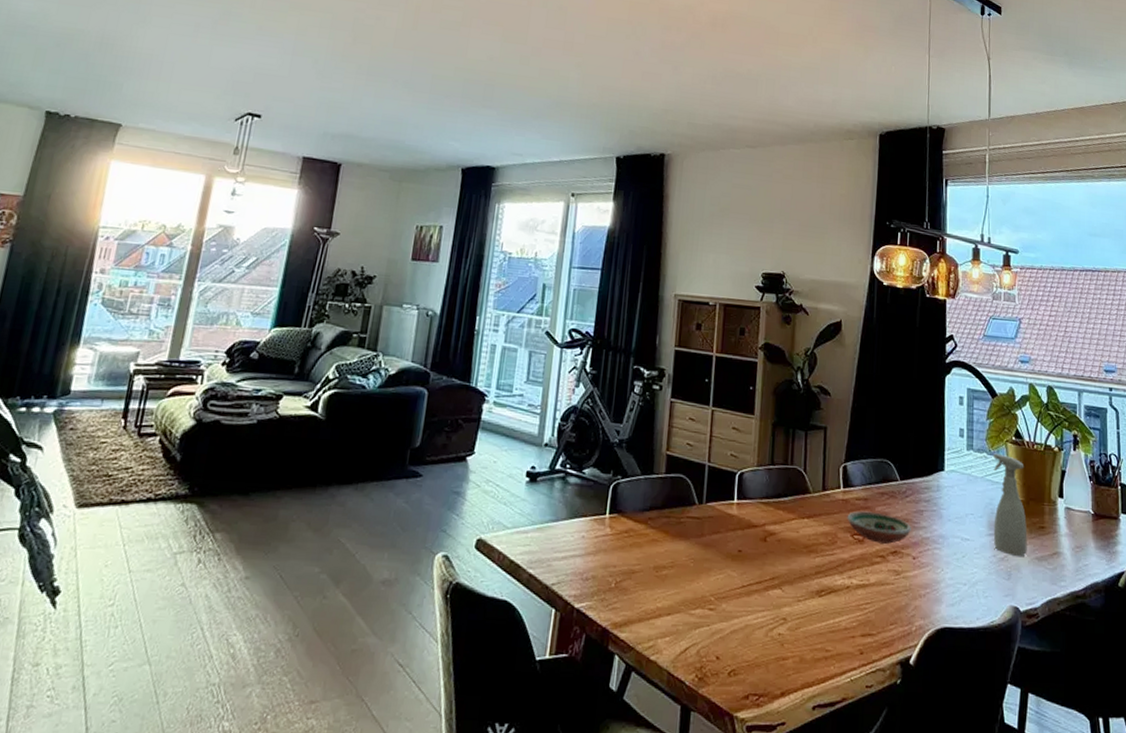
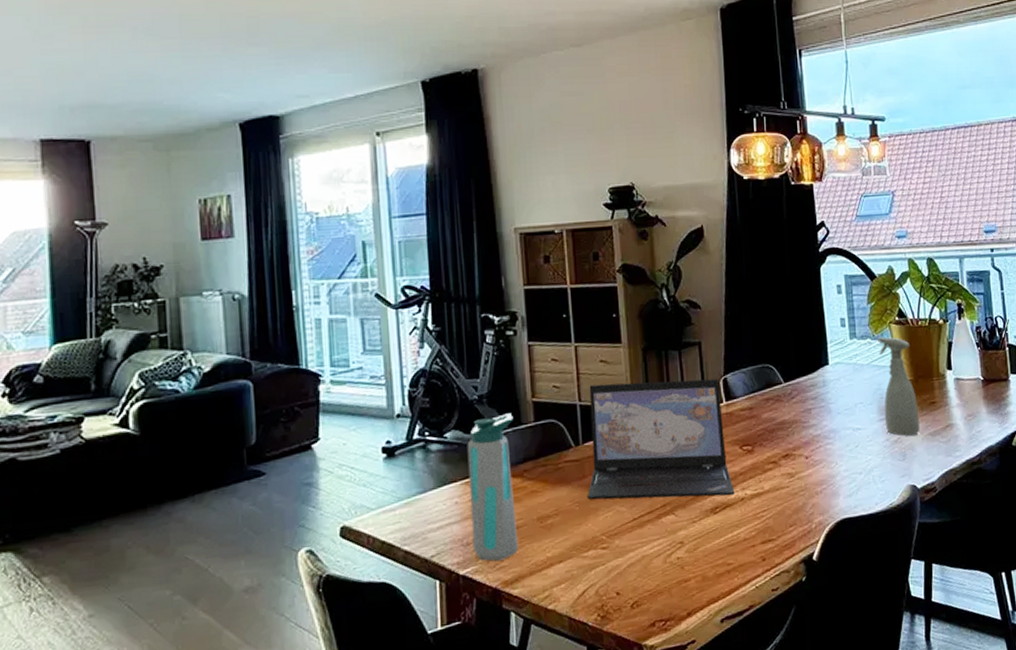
water bottle: none [590,461,647,601] -> present [467,413,518,561]
laptop: none [702,449,842,582] -> present [586,378,735,500]
decorative bowl: present [847,511,911,544] -> none [733,419,801,450]

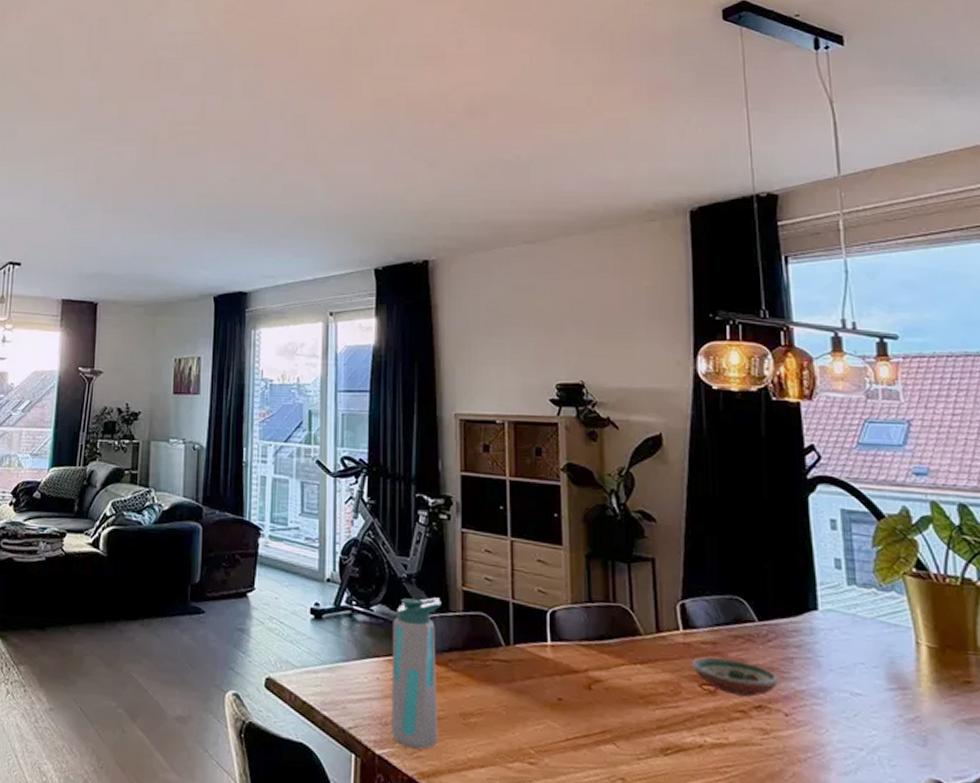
laptop: present [586,378,735,500] -> none [515,584,692,739]
decorative bowl: none [733,419,801,450] -> present [691,657,779,697]
spray bottle: present [878,337,920,436] -> none [886,588,948,719]

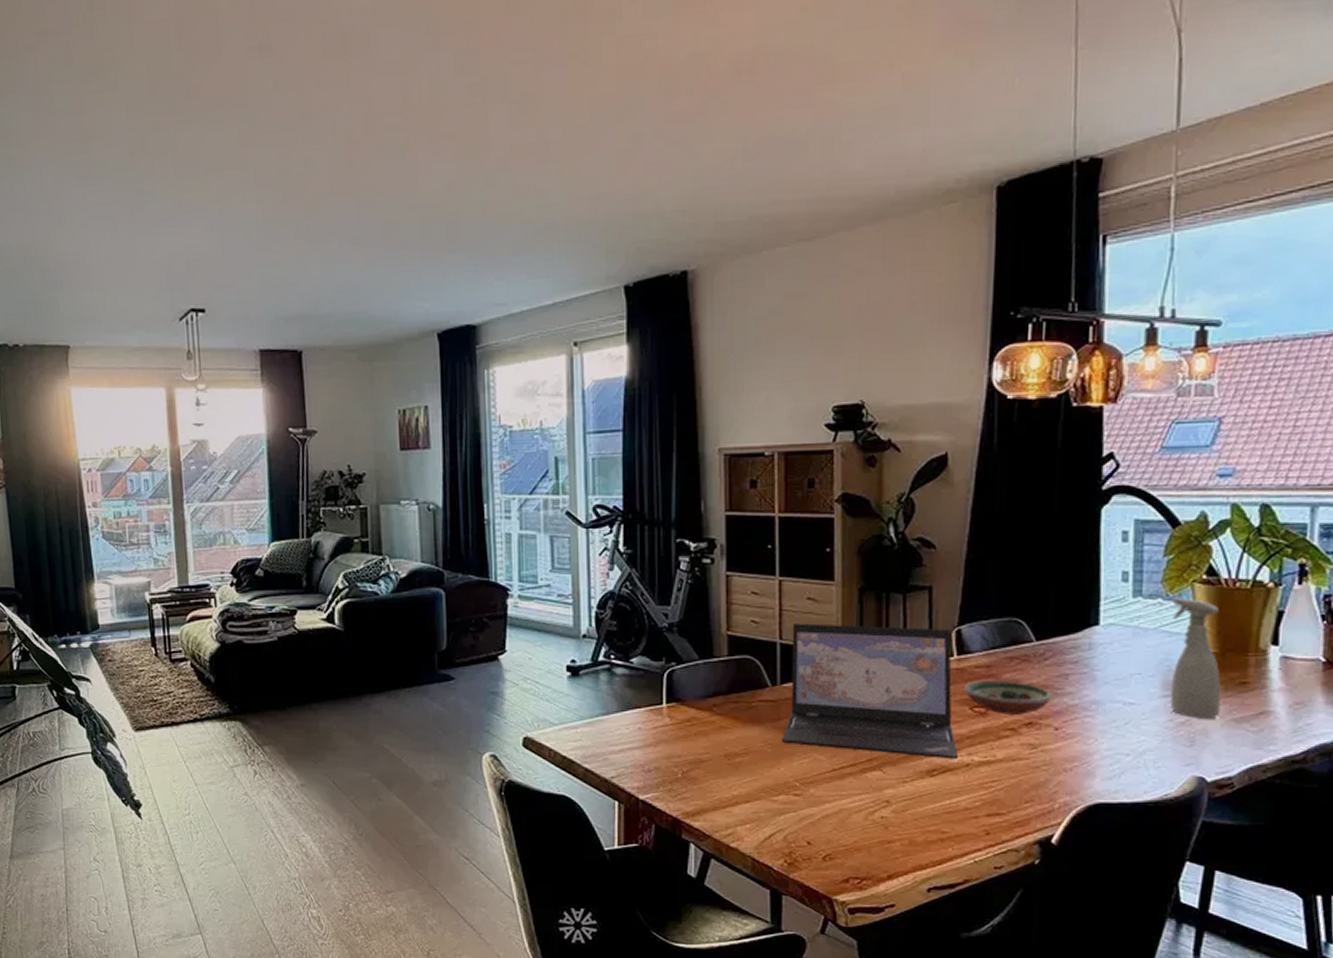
water bottle: present [391,597,441,749] -> none [653,644,705,791]
laptop: none [515,584,692,739] -> present [781,623,959,759]
spray bottle: none [886,588,948,719] -> present [1170,597,1221,720]

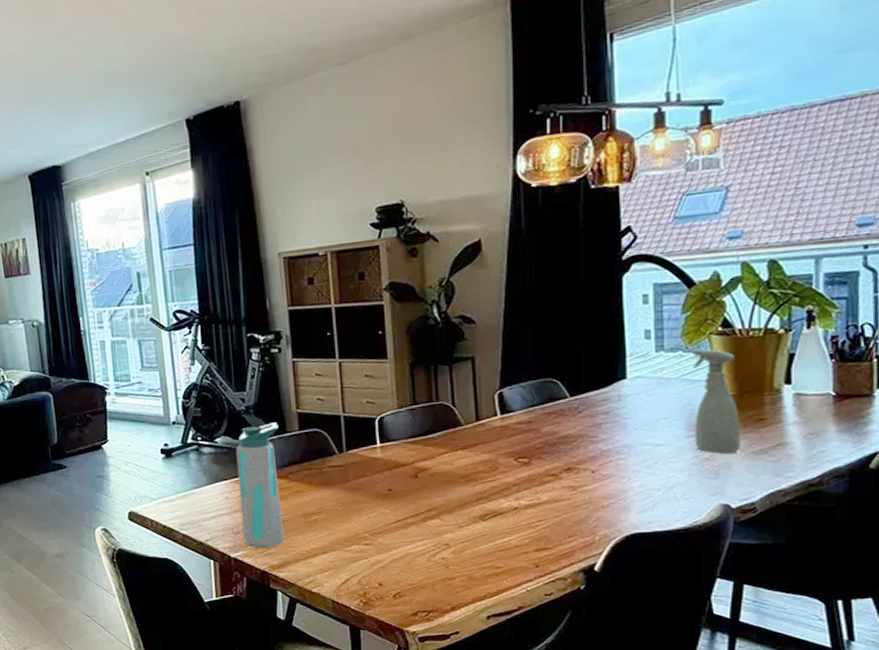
water bottle: none [653,644,705,791] -> present [235,422,284,548]
laptop: present [781,623,959,759] -> none [350,392,508,505]
decorative bowl: present [963,680,1052,715] -> none [508,433,587,463]

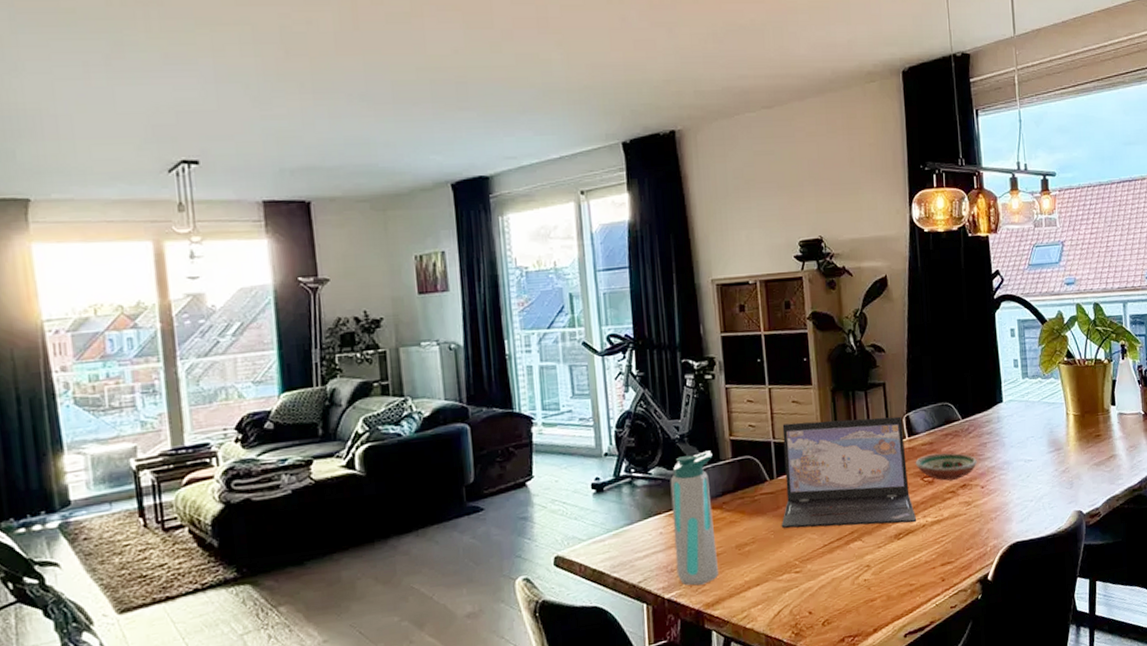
laptop: none [350,392,508,505] -> present [781,416,917,529]
decorative bowl: none [508,433,587,463] -> present [915,453,977,481]
spray bottle: present [692,349,741,454] -> none [1048,376,1086,467]

